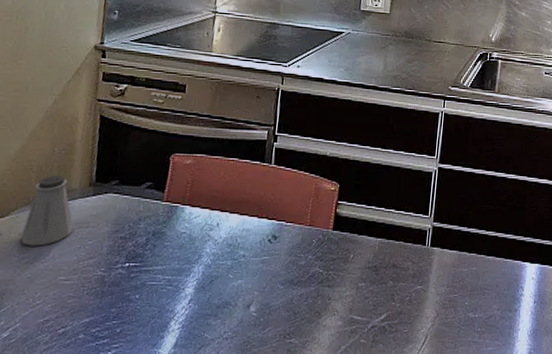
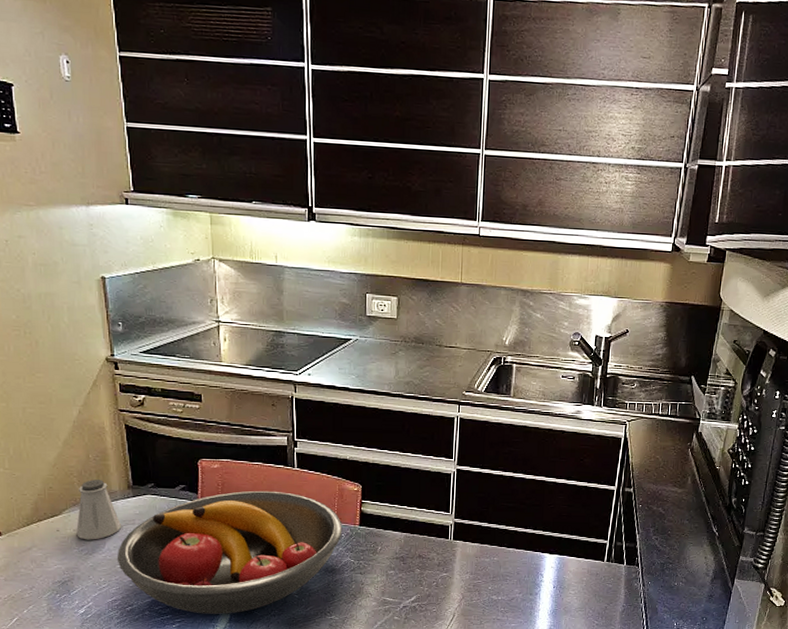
fruit bowl: none [59,189,315,337] -> present [117,490,343,614]

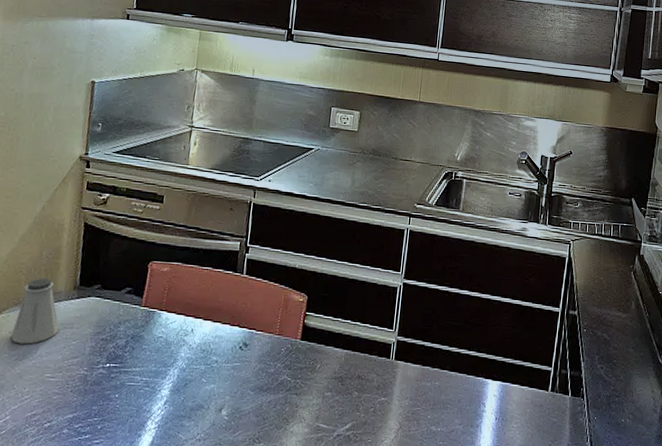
fruit bowl: present [117,490,343,614] -> none [46,297,283,436]

